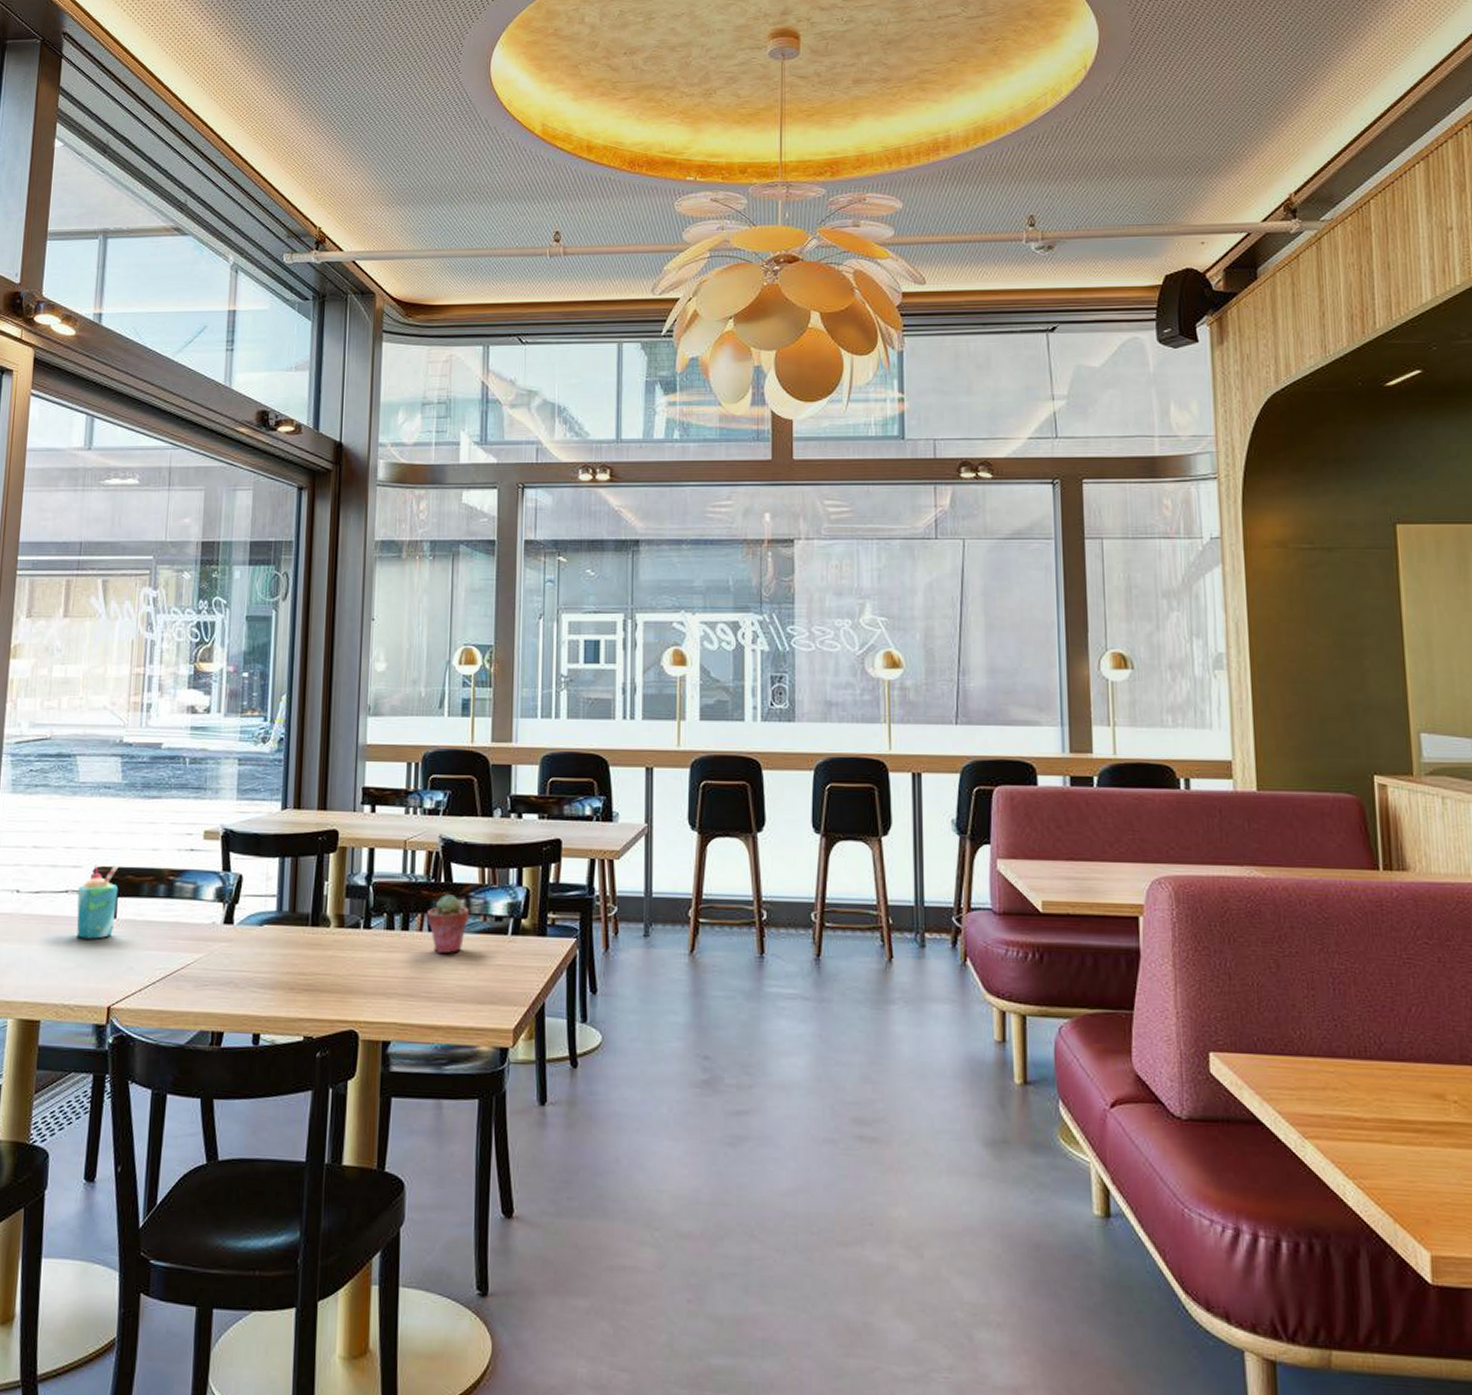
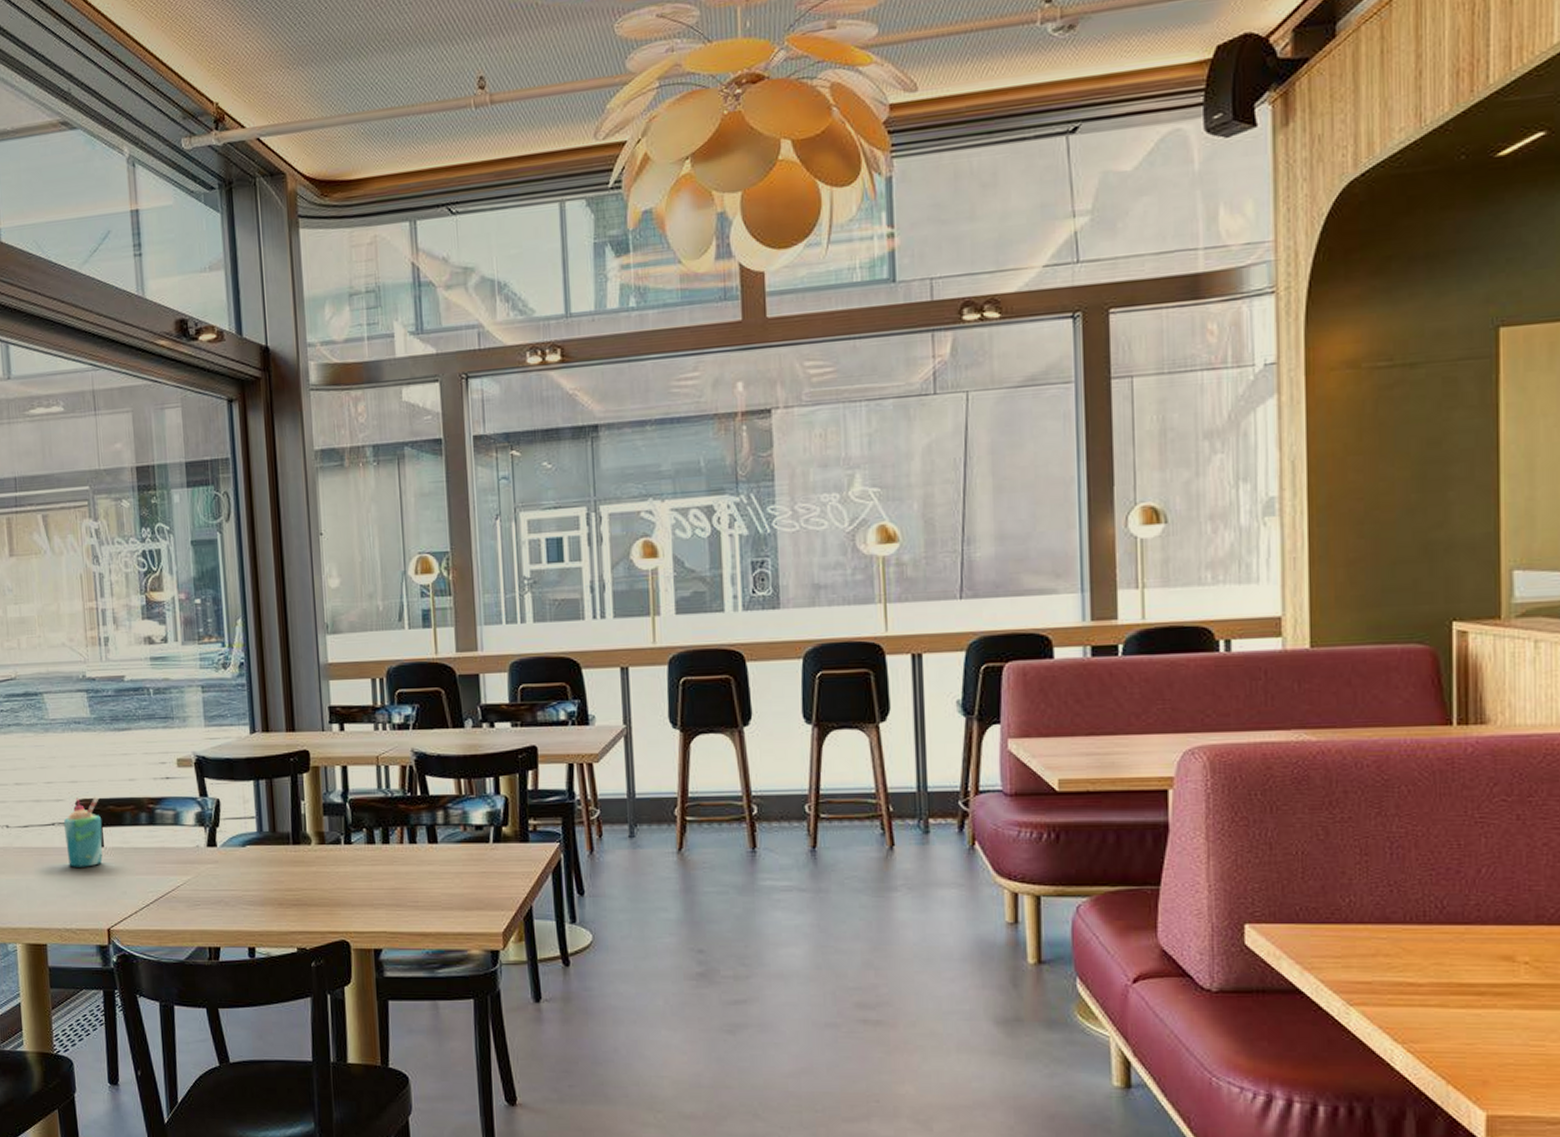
potted succulent: present [426,894,469,953] -> none [405,807,449,864]

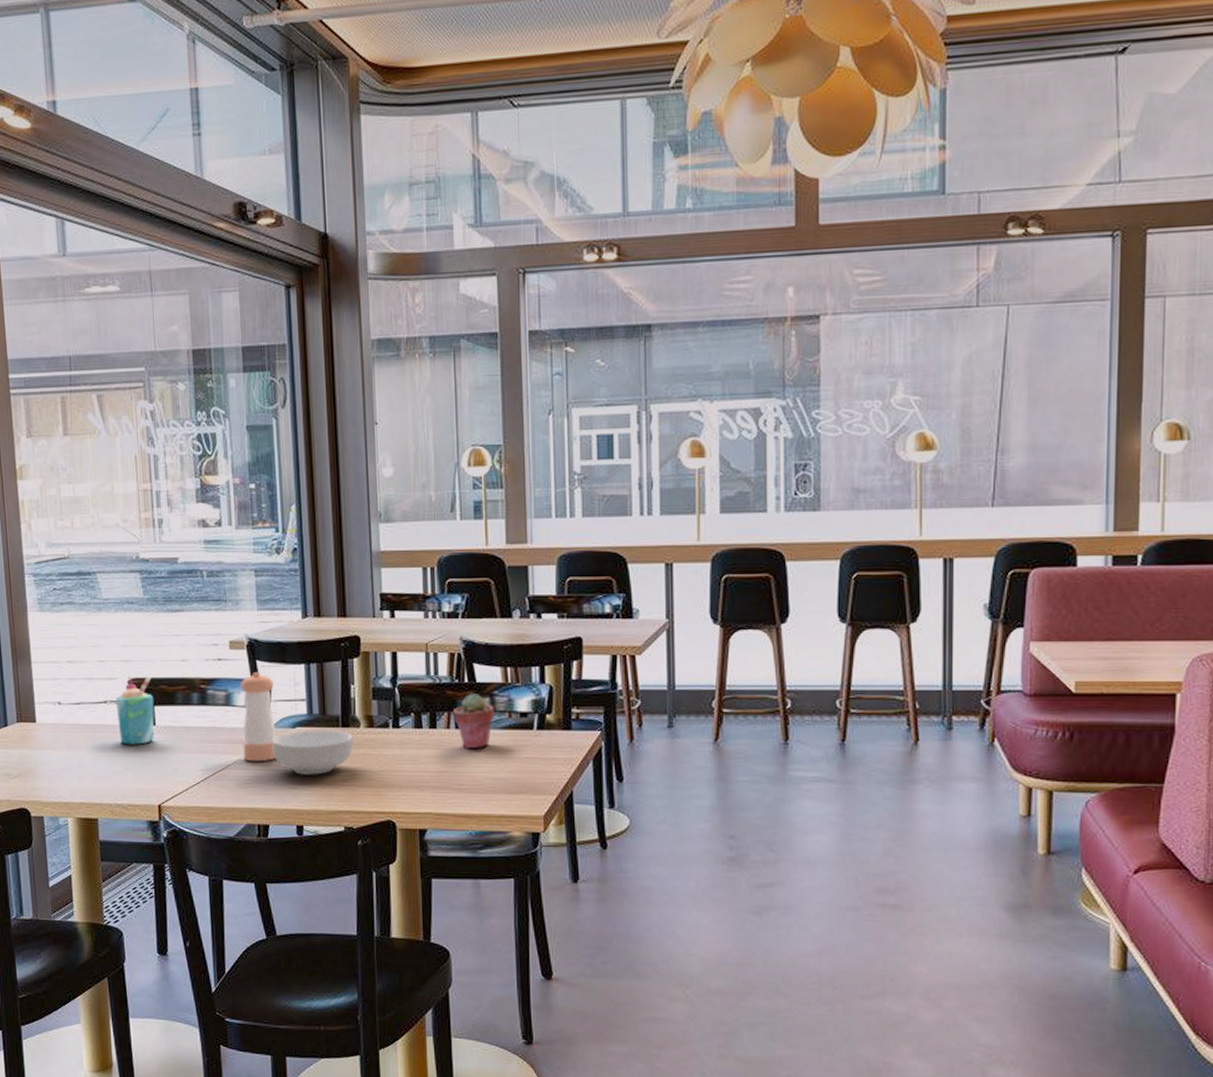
pepper shaker: none [189,790,226,883] -> present [240,672,276,762]
cereal bowl: none [221,848,305,895] -> present [272,730,353,775]
potted succulent: none [405,807,449,864] -> present [452,694,494,748]

